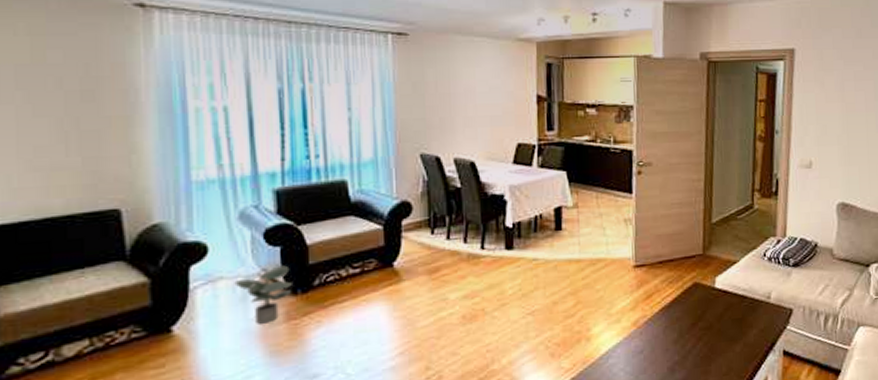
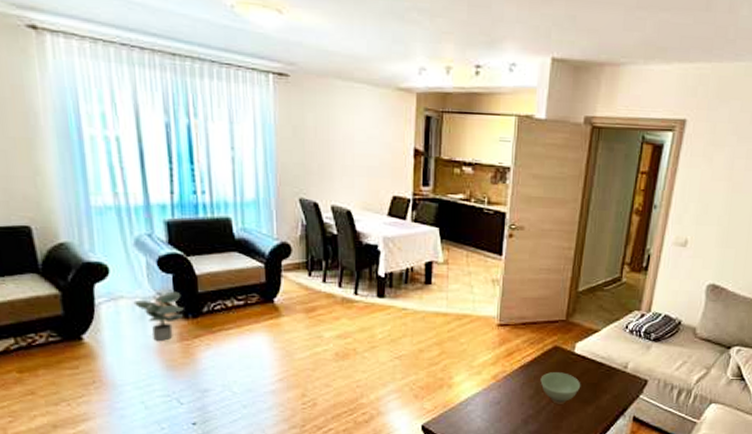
bowl: none [683,310,726,346] -> present [540,372,581,404]

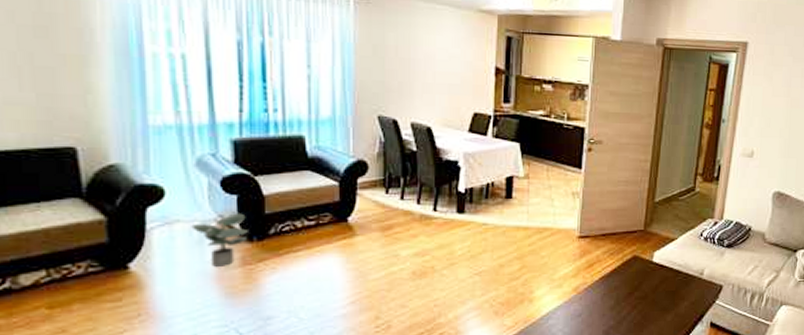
bowl: present [540,372,581,404] -> none [620,281,660,314]

